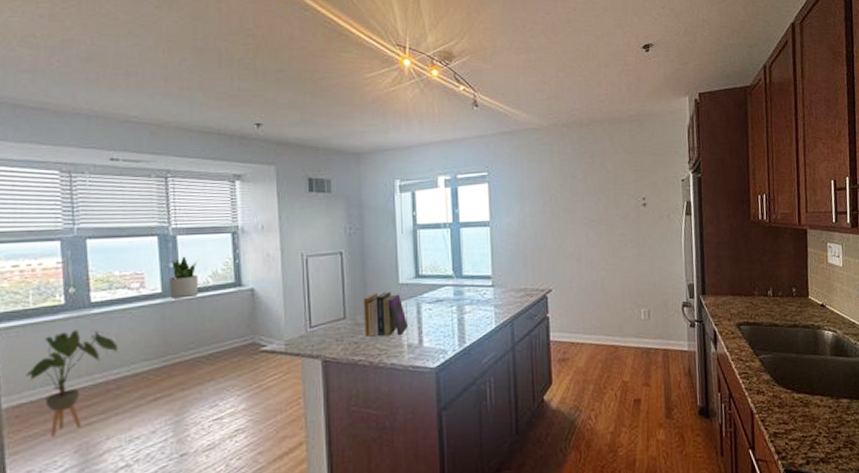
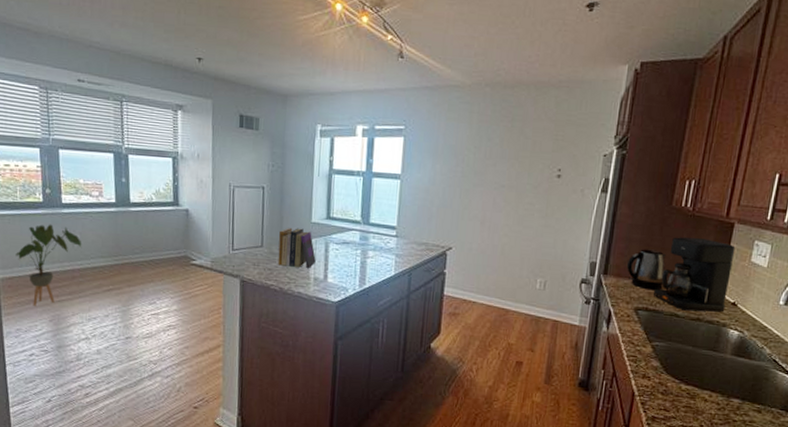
planter: present [169,256,199,299] -> none [121,173,145,211]
kettle: none [722,264,758,304] -> present [627,249,667,291]
coffee maker: none [750,247,816,318] -> present [652,237,736,313]

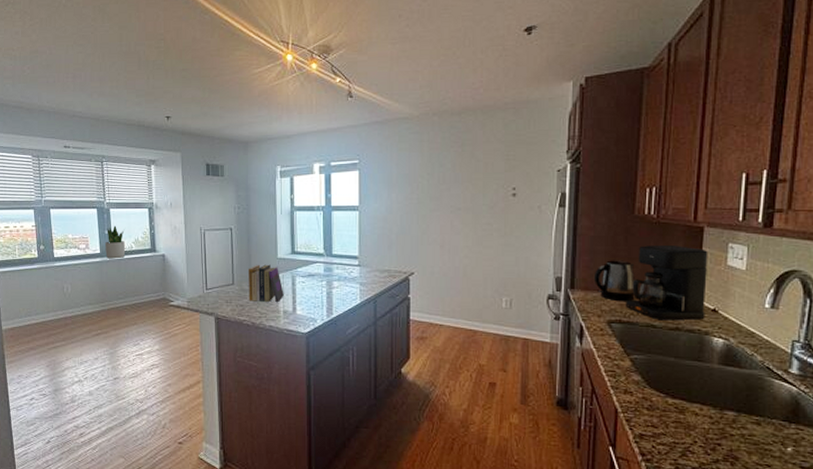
house plant: present [15,224,82,306] -> none [16,277,73,353]
planter: none [121,173,145,211] -> present [105,225,126,259]

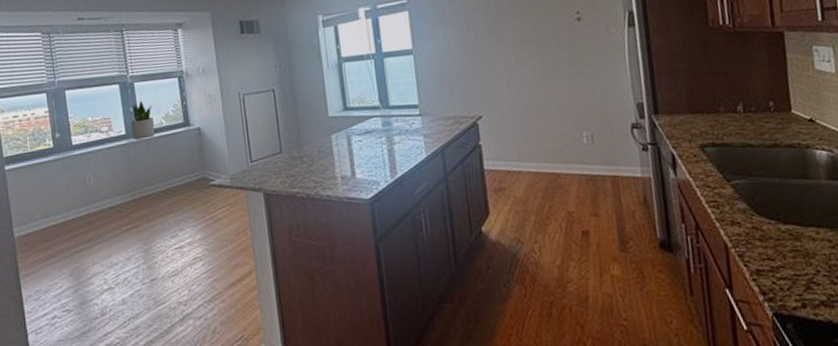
books: present [249,264,284,302] -> none [297,125,340,170]
kettle: present [595,260,635,302] -> none [677,76,725,123]
coffee maker: present [625,245,708,320] -> none [715,54,803,138]

